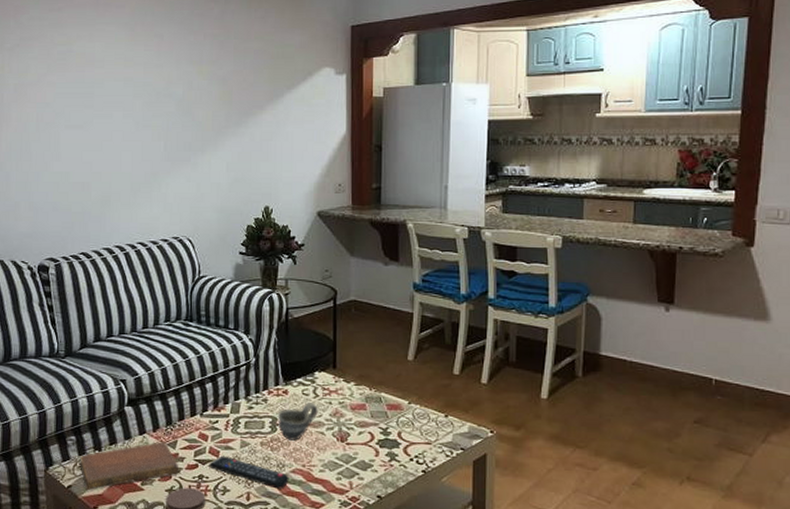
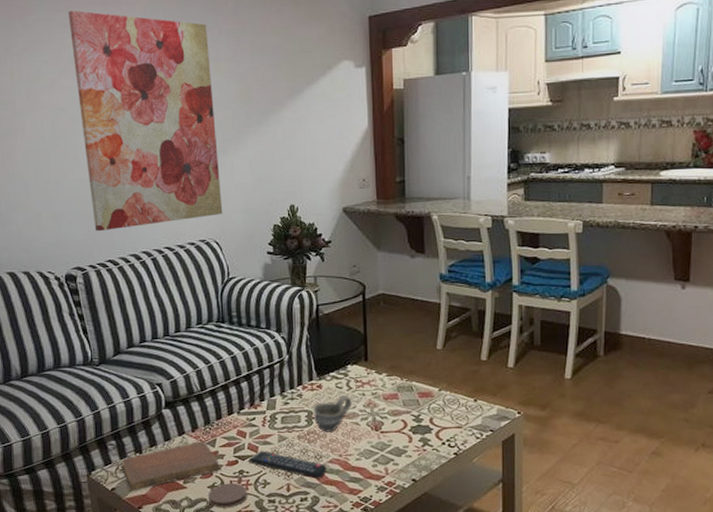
wall art: none [60,10,198,224] -> present [68,10,223,232]

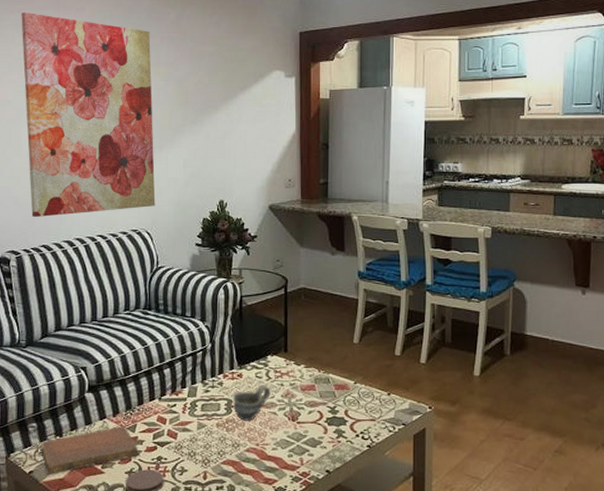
remote control: present [248,451,327,479] -> none [167,437,244,468]

